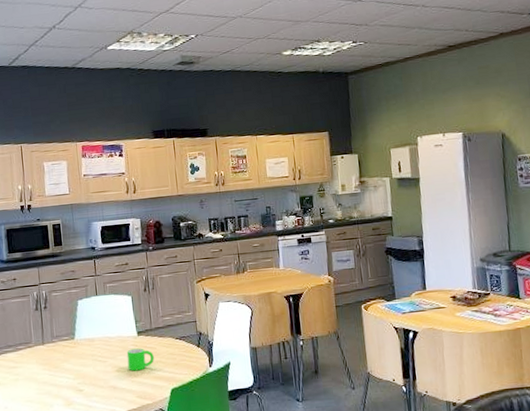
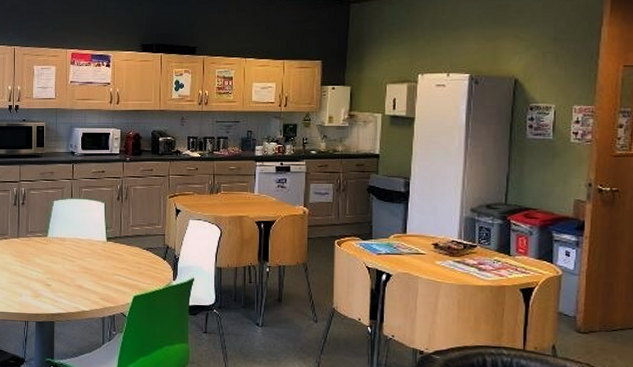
mug: present [126,348,154,371] -> none [95,253,120,275]

